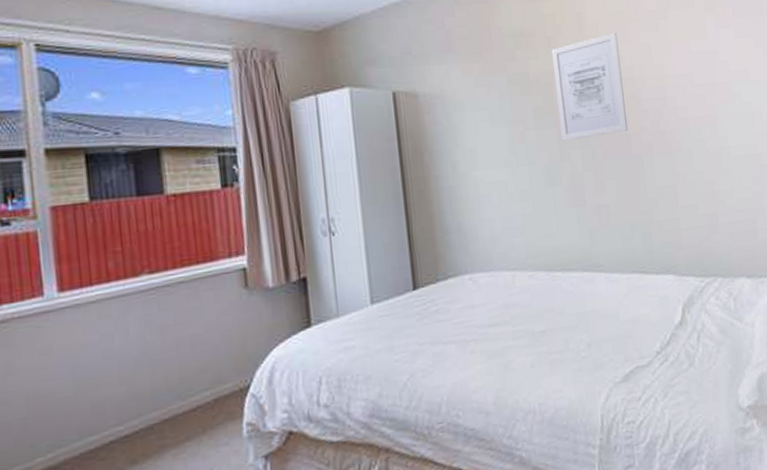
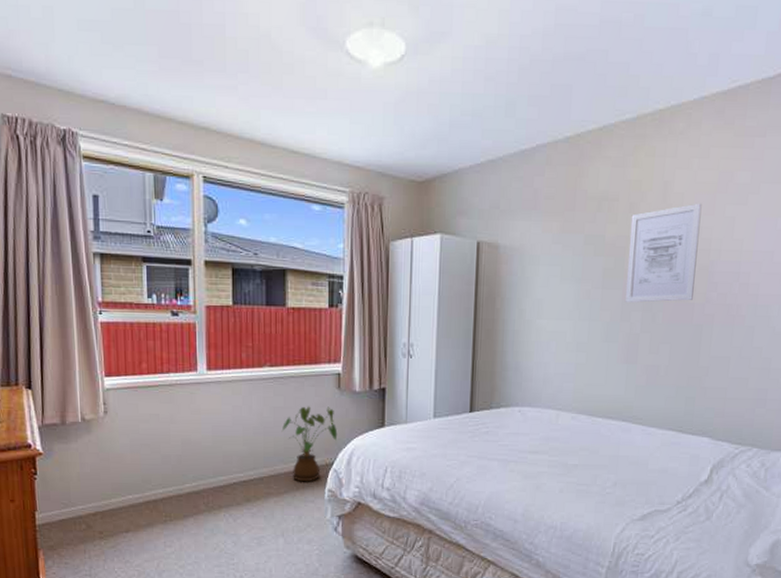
house plant: none [173,313,252,421] -> present [281,406,338,482]

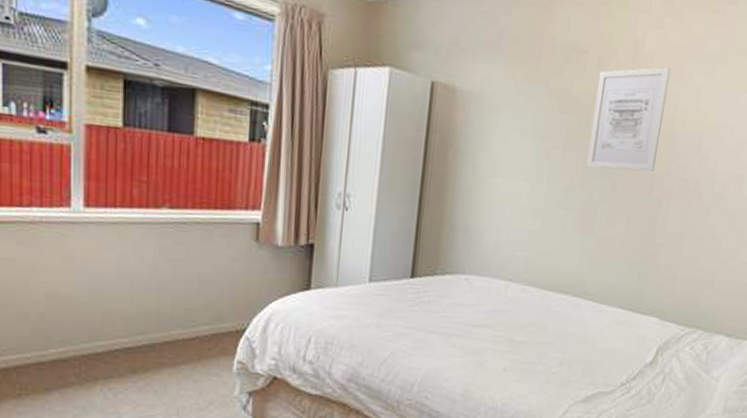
house plant: present [281,406,338,482] -> none [181,260,253,352]

